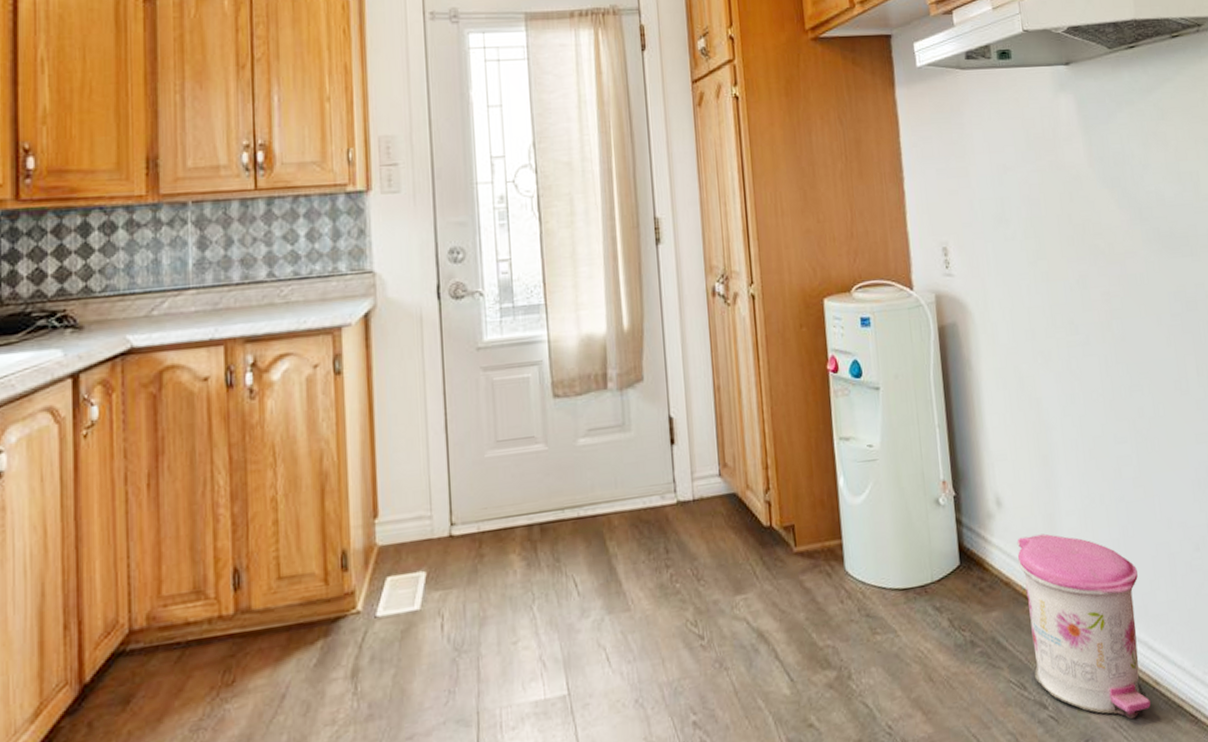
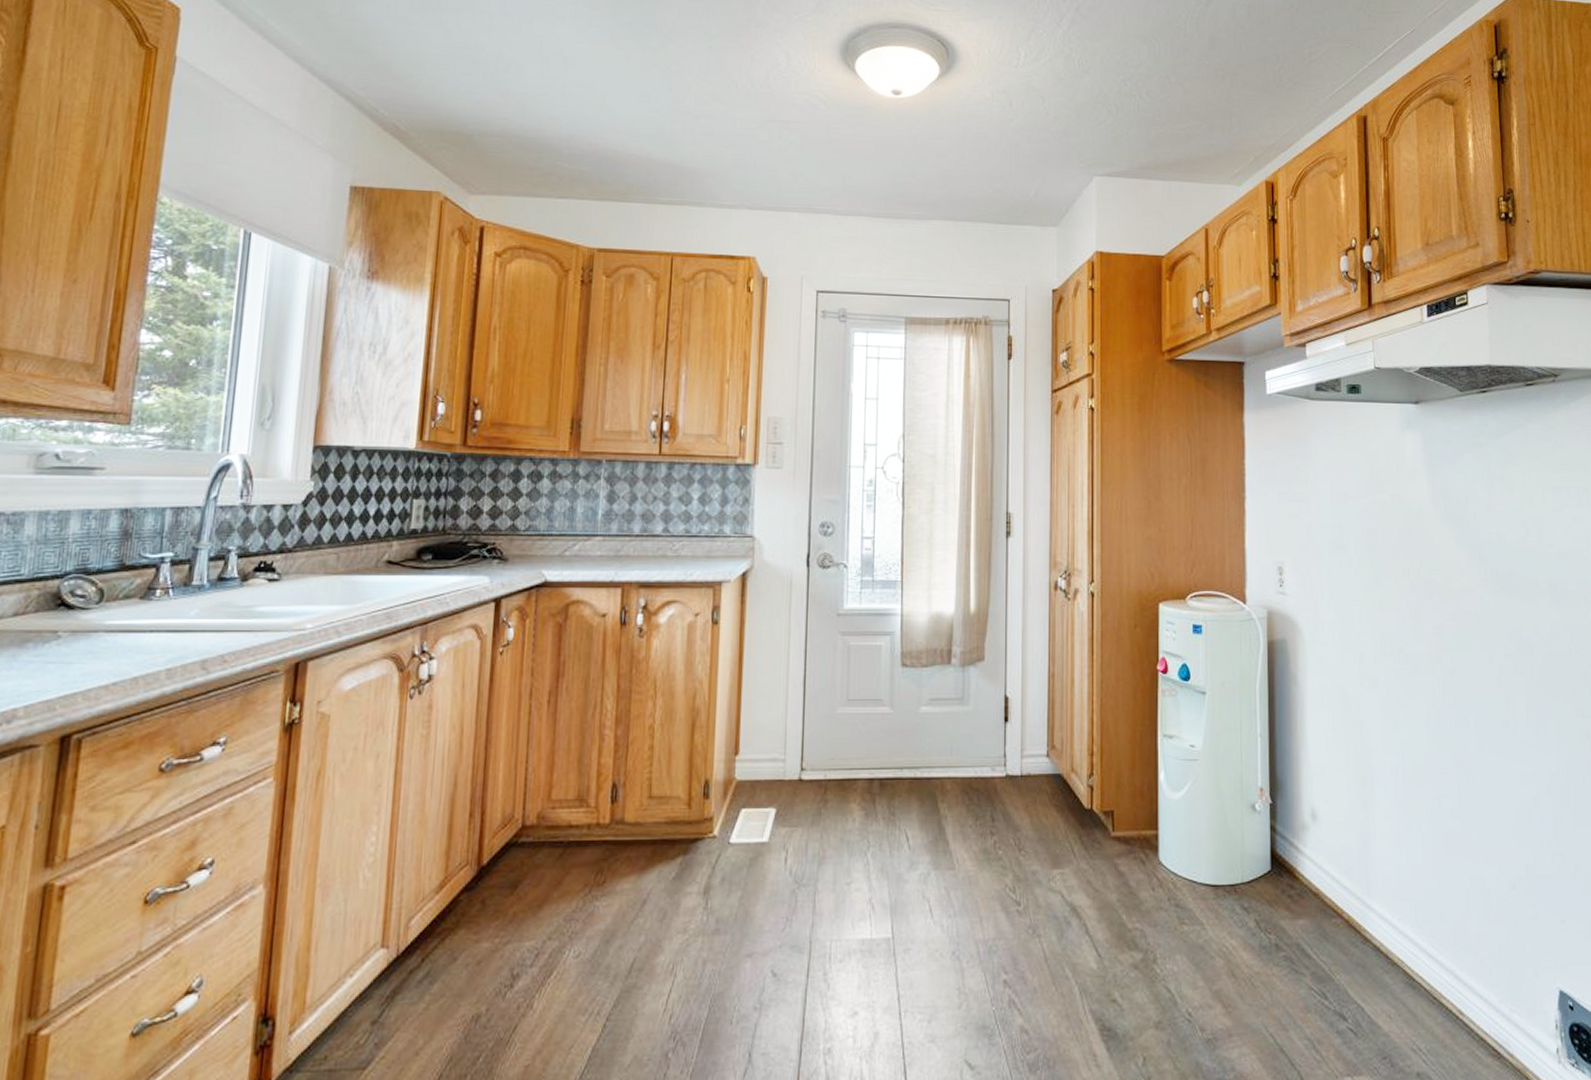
trash can: present [1017,533,1151,720] -> none [1329,851,1452,1045]

